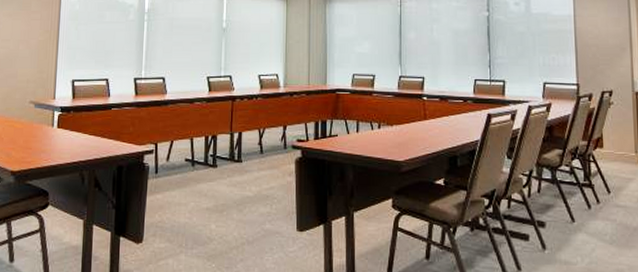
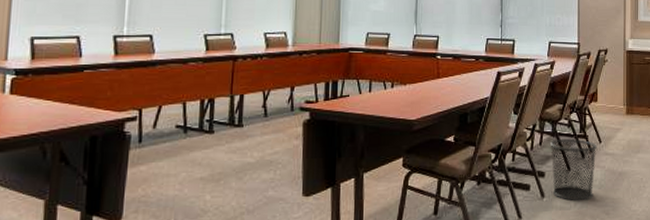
waste bin: none [549,188,606,255] -> present [549,139,597,200]

